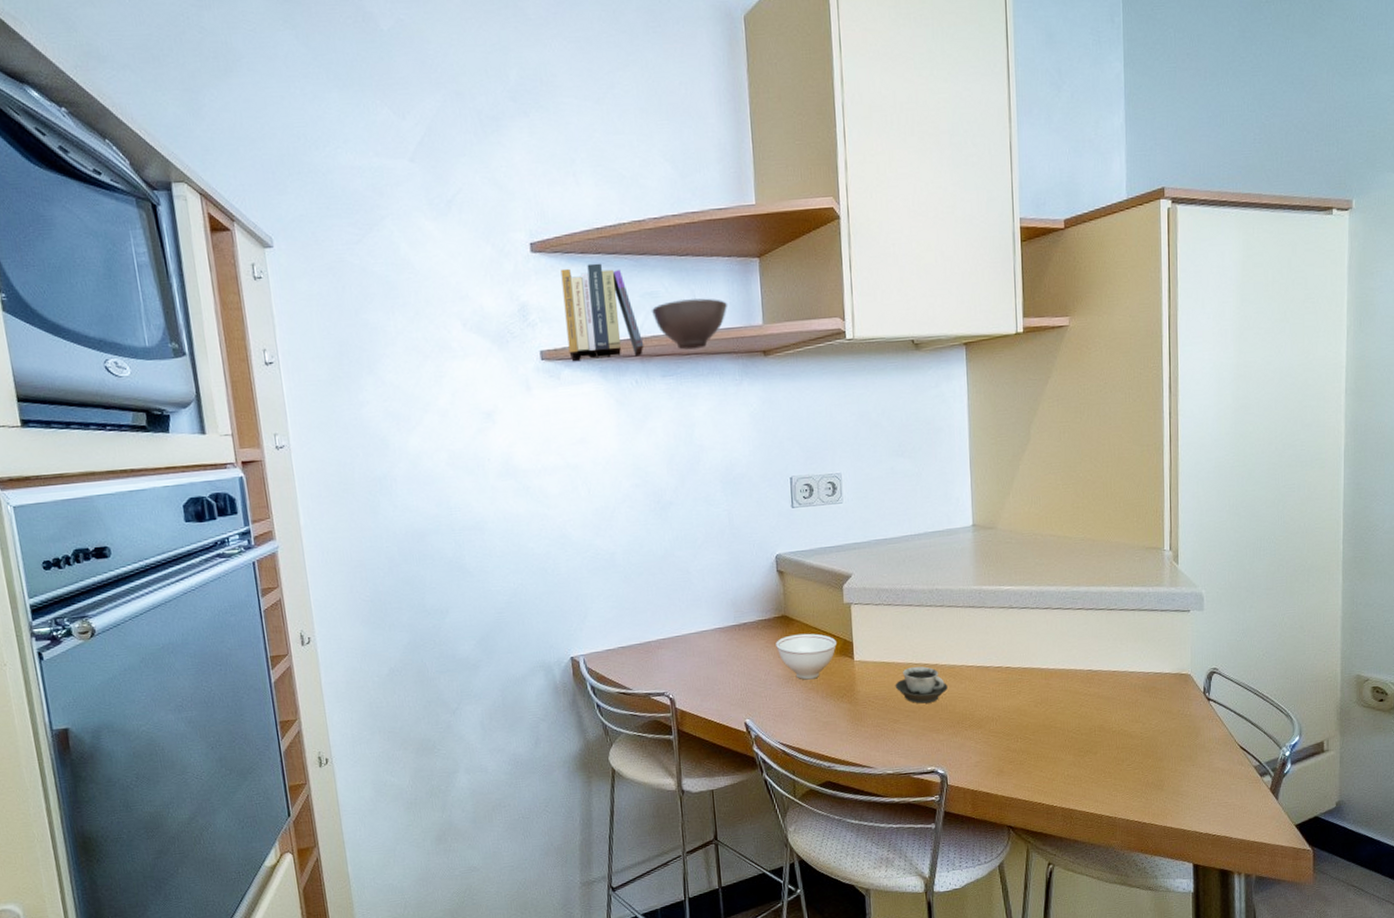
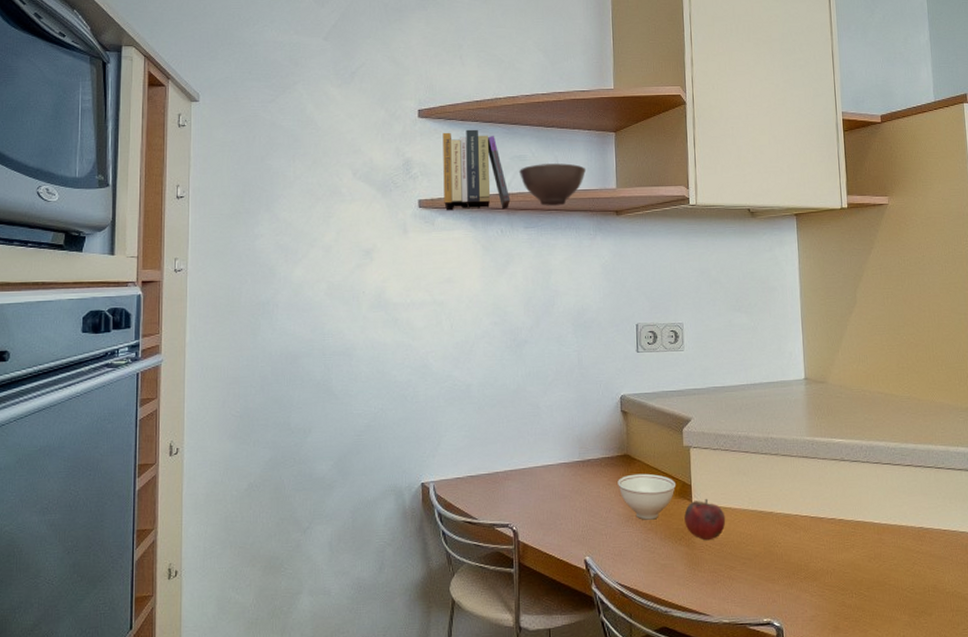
fruit: none [846,655,889,697] -> present [684,499,726,541]
cup: present [895,666,948,704] -> none [731,513,783,552]

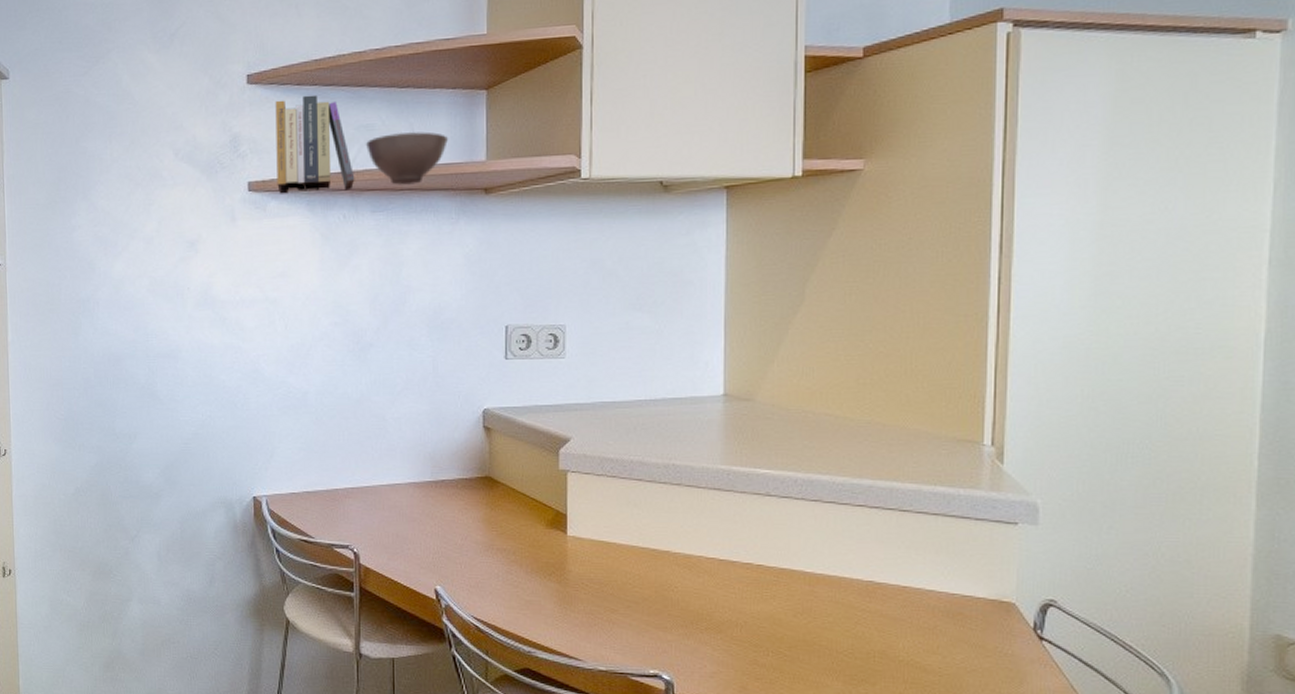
bowl: present [617,473,677,520] -> none [476,498,548,551]
fruit: present [684,499,726,541] -> none [556,532,608,578]

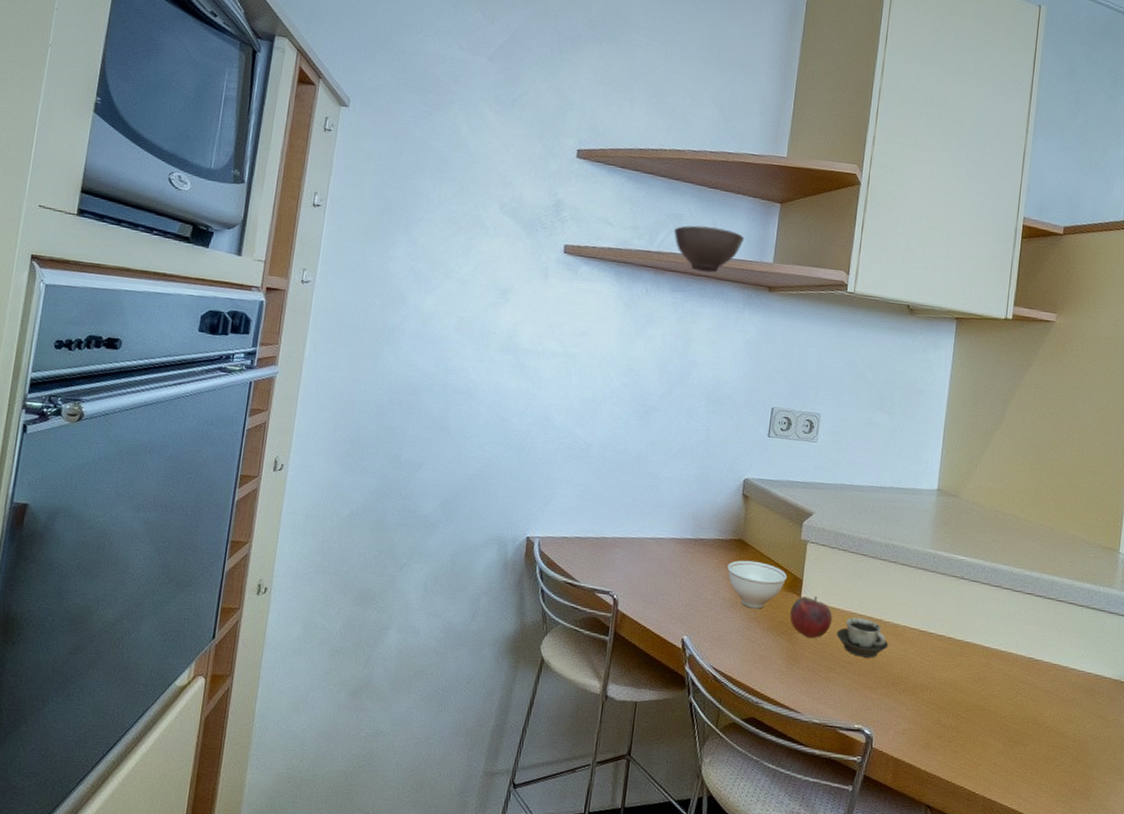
books: present [275,94,355,194] -> none [590,177,661,268]
bowl: none [476,498,548,551] -> present [727,560,788,609]
fruit: none [556,532,608,578] -> present [790,596,833,639]
cup: none [615,550,681,595] -> present [836,617,888,658]

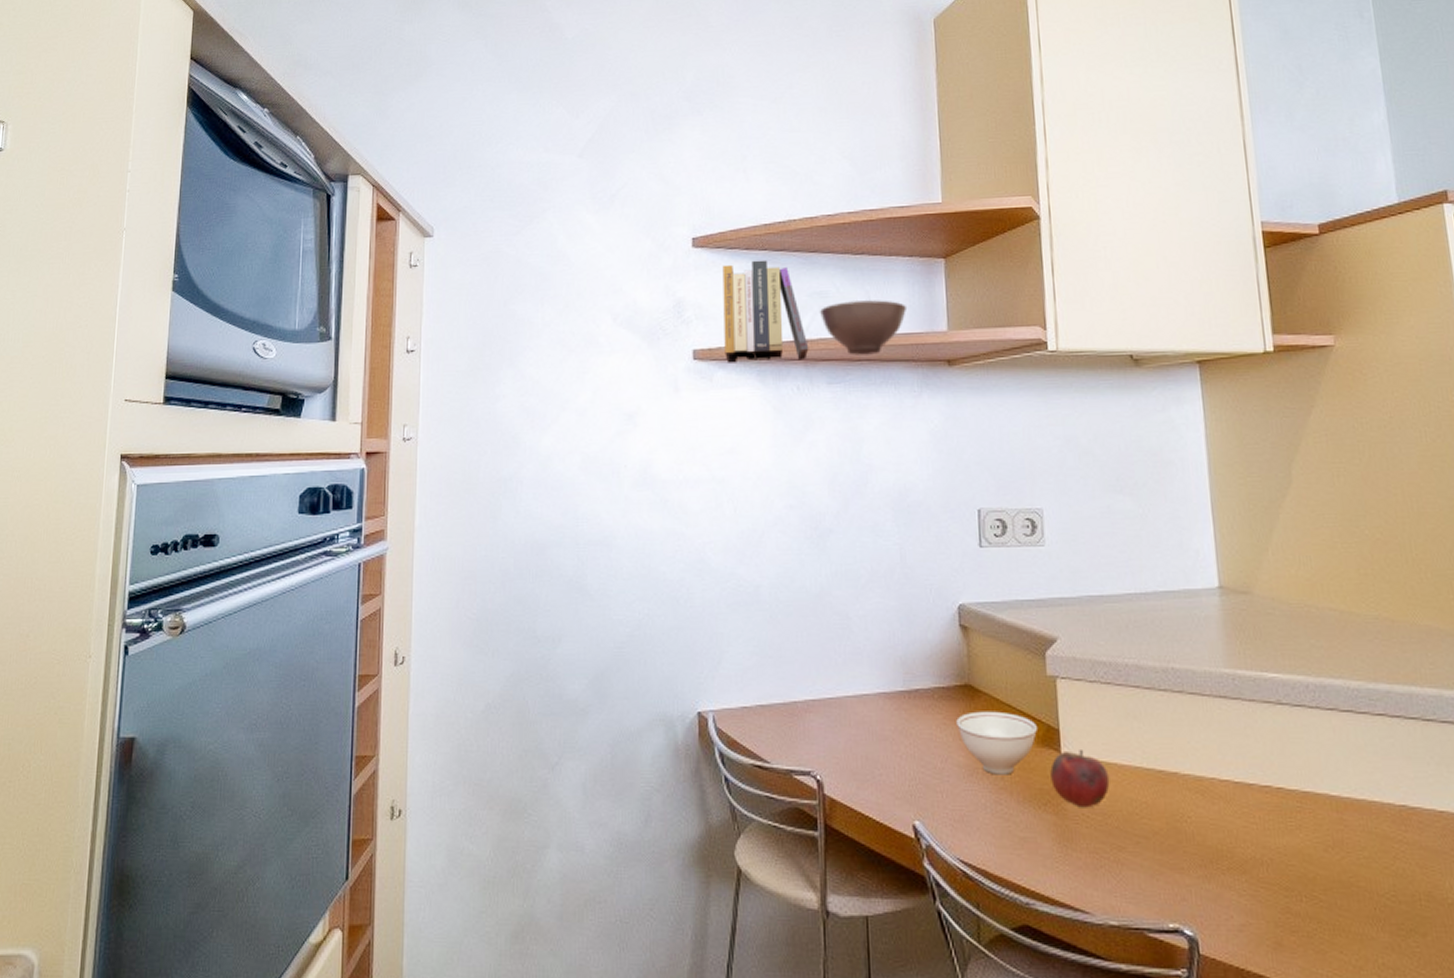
books: none [590,177,661,268] -> present [722,260,809,363]
cup: present [836,617,888,658] -> none [1118,772,1194,827]

